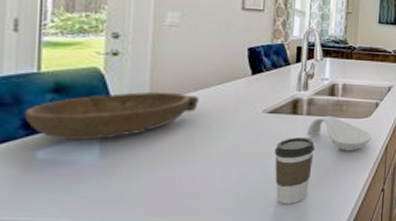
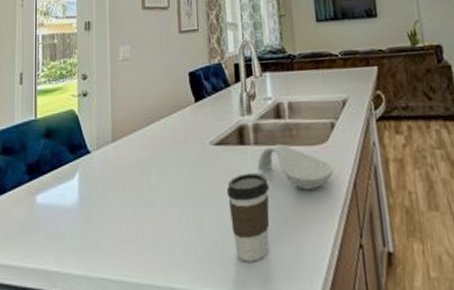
bowl: present [24,91,199,140] -> none [28,128,152,184]

